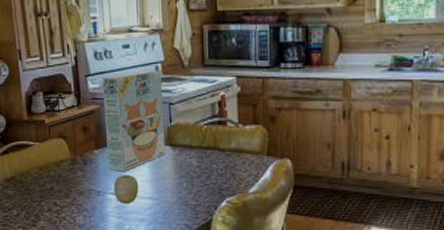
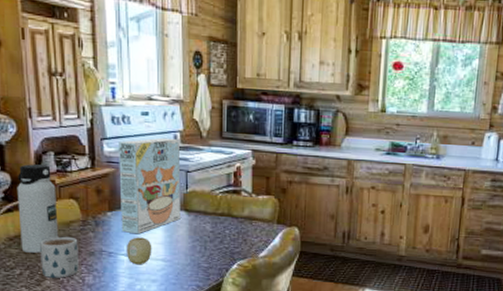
water bottle: none [11,105,50,194] -> present [17,164,59,253]
mug: none [33,176,70,219] -> present [40,236,79,278]

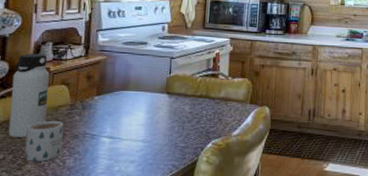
cereal box: present [119,137,181,234] -> none [106,28,167,117]
fruit: present [127,237,152,265] -> none [109,119,134,147]

